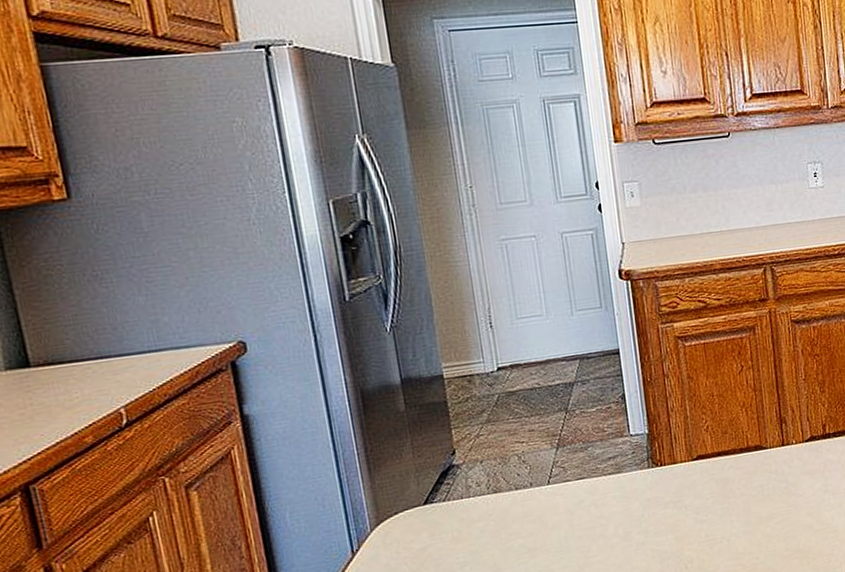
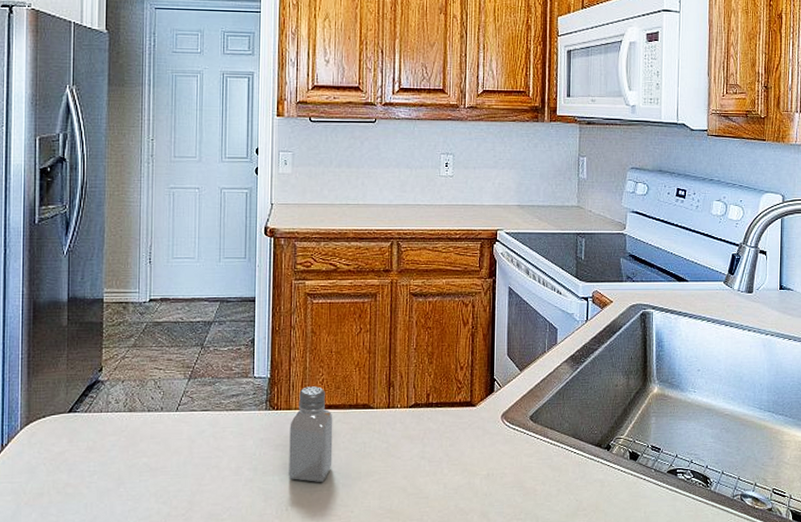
saltshaker: none [677,434,730,536] -> present [289,386,333,482]

